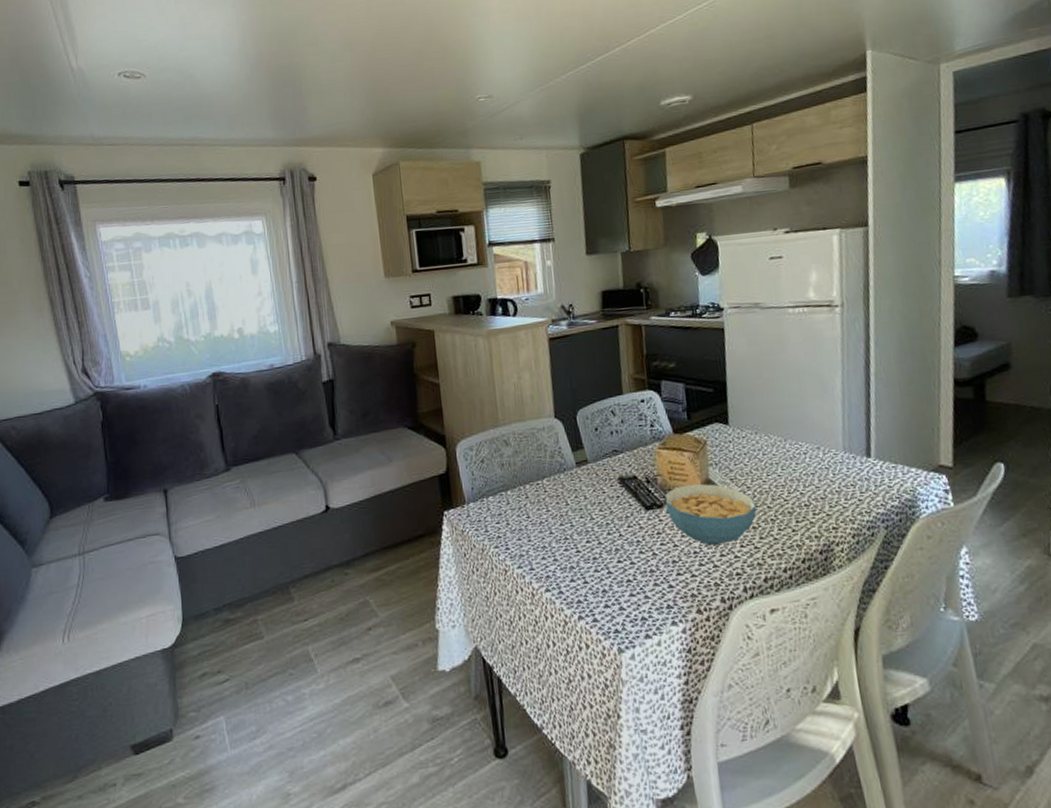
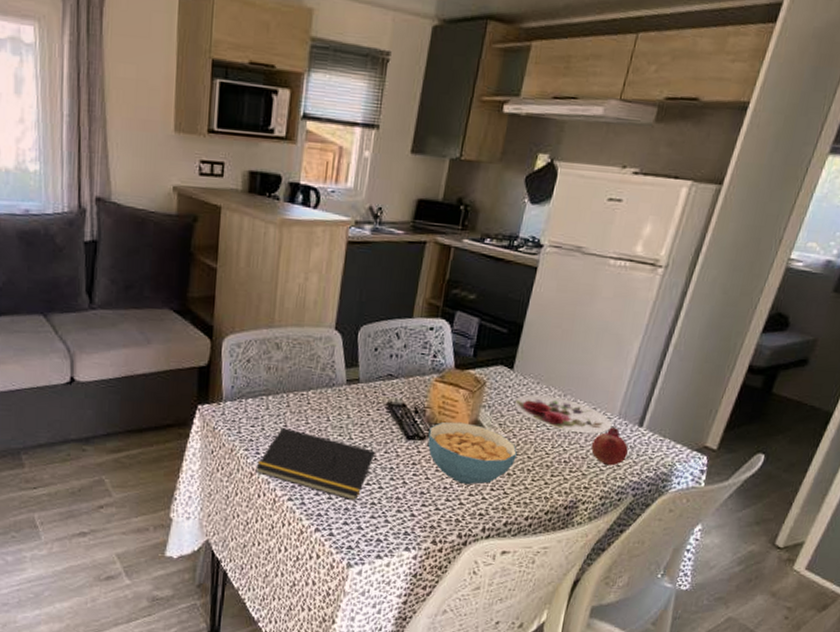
notepad: none [508,518,619,582] -> present [255,427,375,501]
plate: none [738,443,841,475] -> present [514,394,613,434]
fruit: none [827,462,866,502] -> present [591,427,628,466]

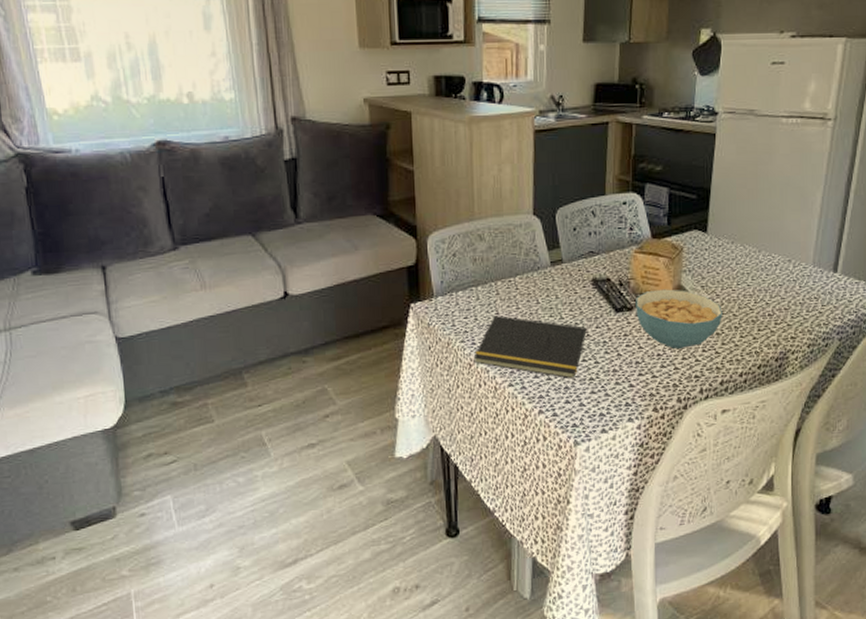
plate: present [514,394,613,434] -> none [712,253,809,286]
fruit: present [591,427,628,466] -> none [793,276,827,314]

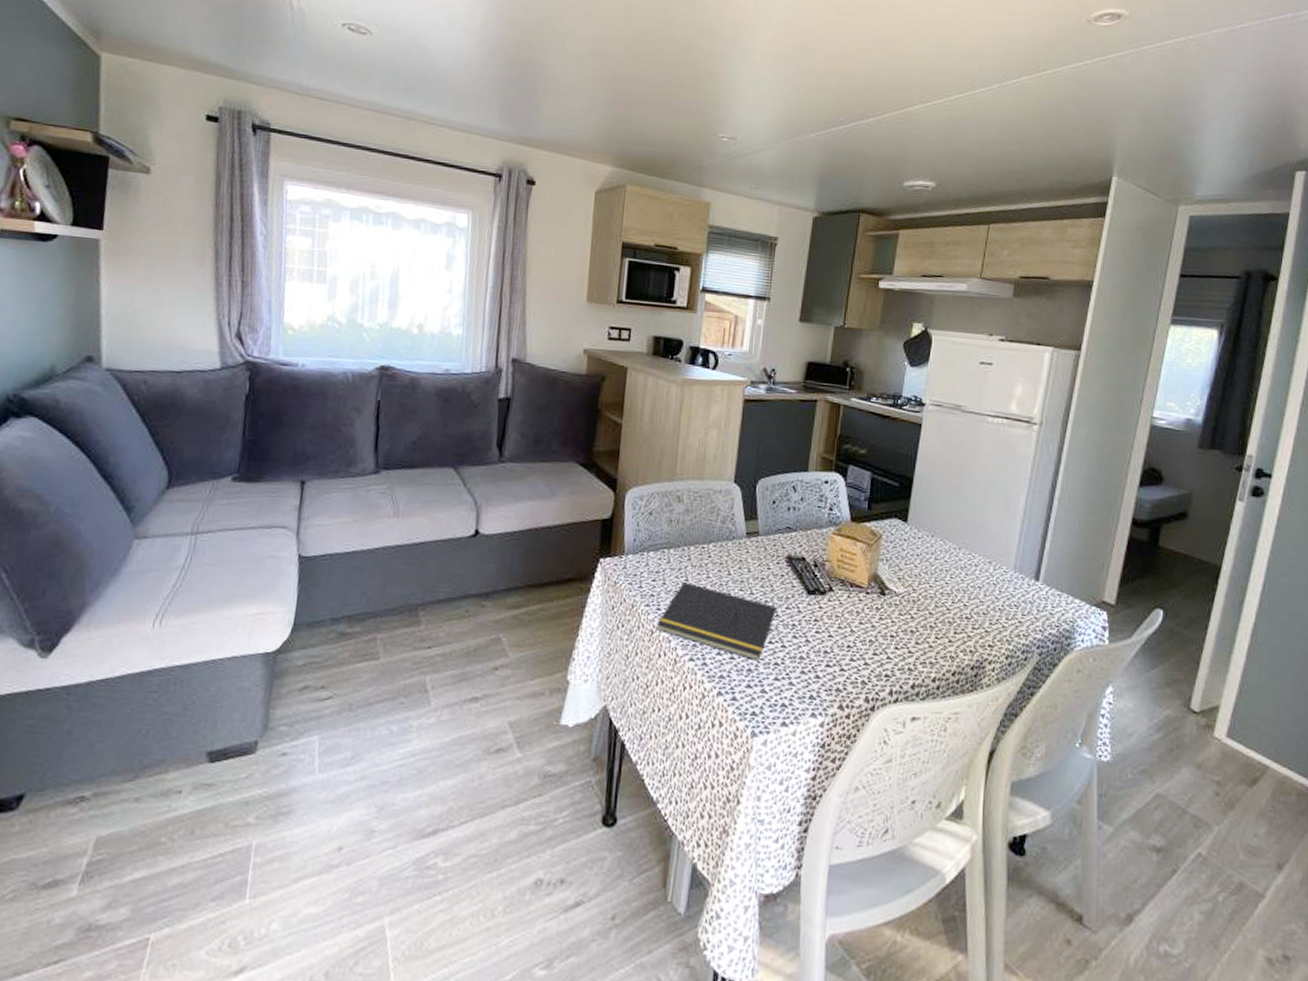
cereal bowl: present [636,289,722,350] -> none [828,575,918,643]

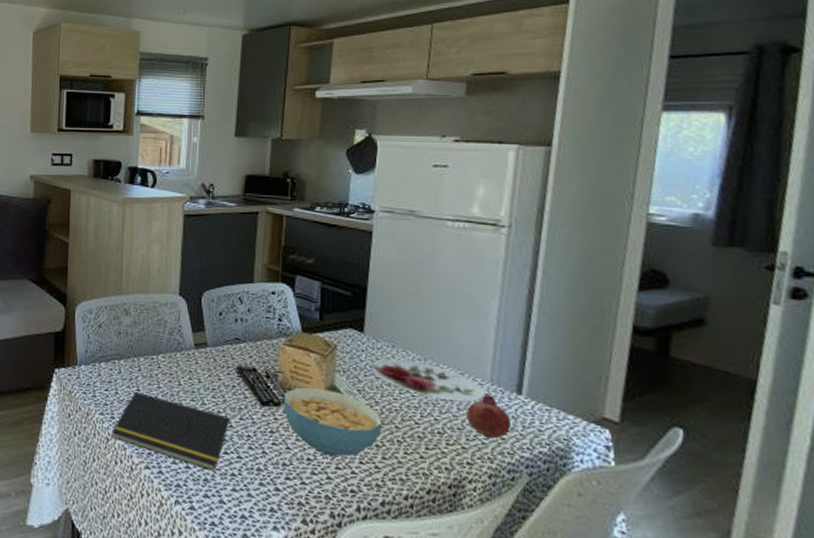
cereal bowl: none [828,575,918,643] -> present [284,387,383,457]
plate: none [911,548,1009,588] -> present [370,358,486,402]
fruit: none [992,581,1028,623] -> present [467,395,511,439]

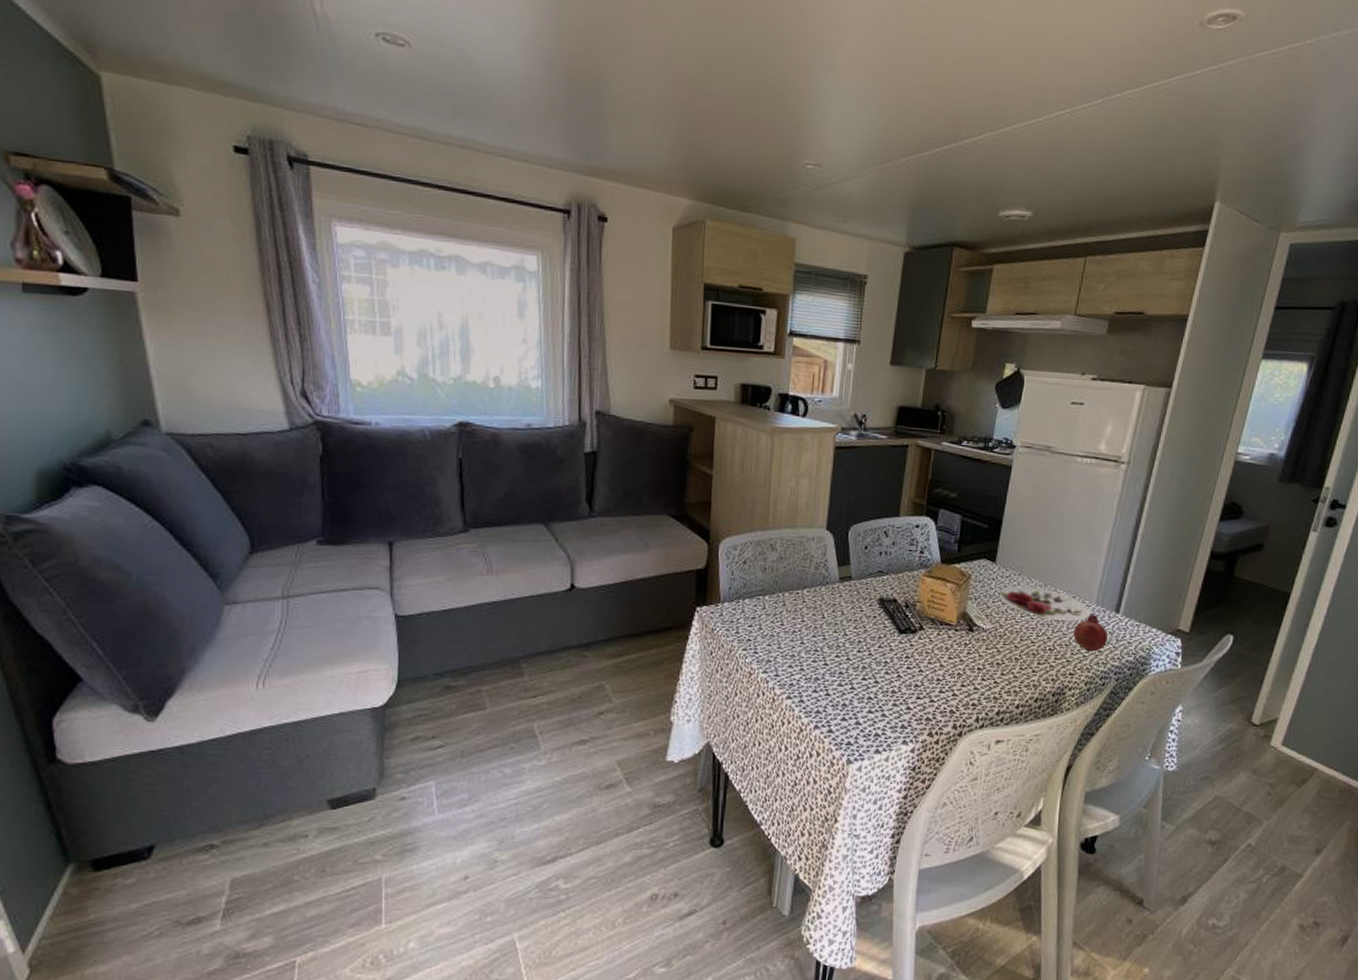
notepad: present [111,391,230,472] -> none [754,625,870,697]
cereal bowl: present [284,387,383,457] -> none [919,614,1004,676]

